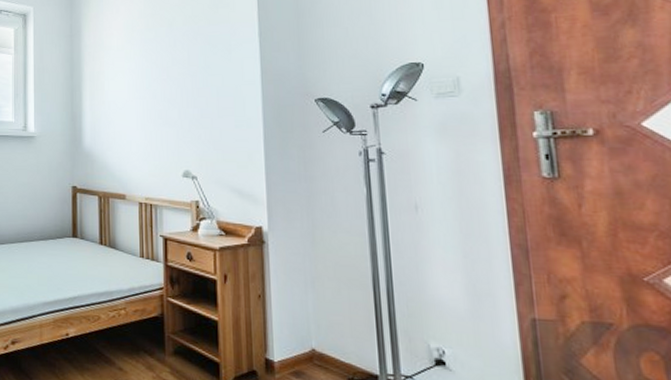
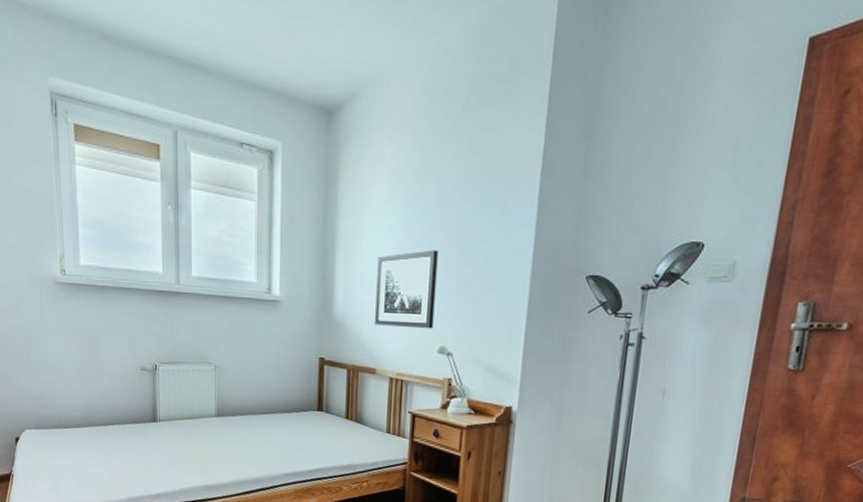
wall art: none [120,84,176,155] -> present [375,250,438,329]

